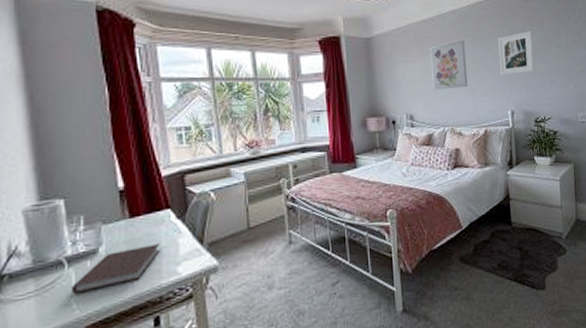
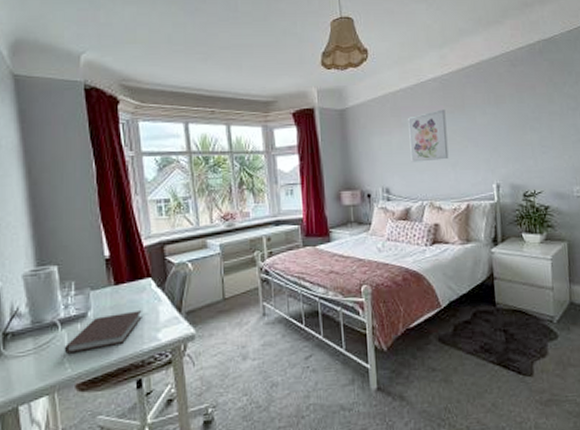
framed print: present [497,30,535,75] -> none [482,97,524,146]

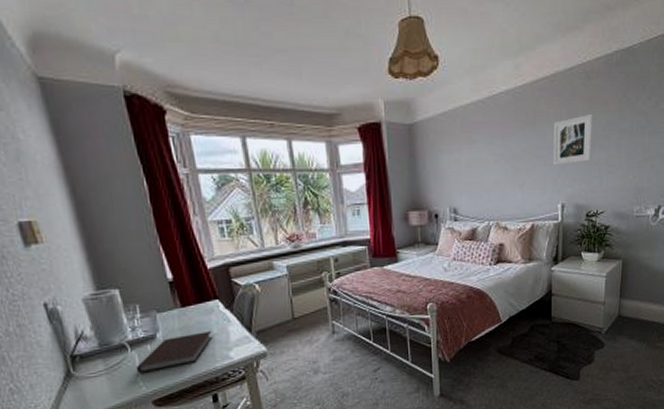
wall art: present [408,109,449,162] -> none [478,125,517,182]
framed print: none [482,97,524,146] -> present [554,113,594,165]

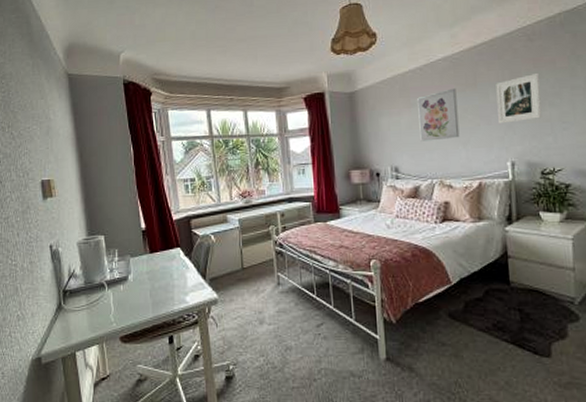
notebook: present [136,331,213,373] -> none [110,276,173,310]
wall art: none [478,125,517,182] -> present [417,88,460,142]

